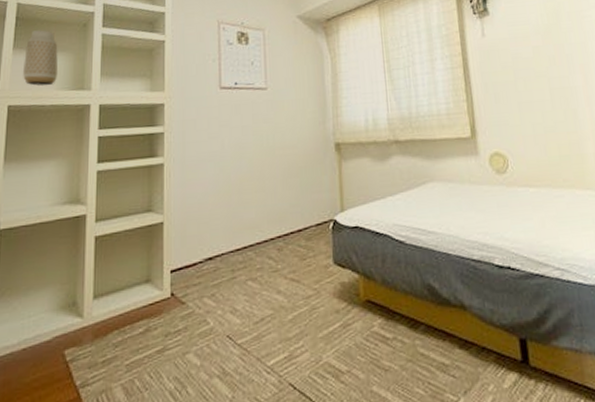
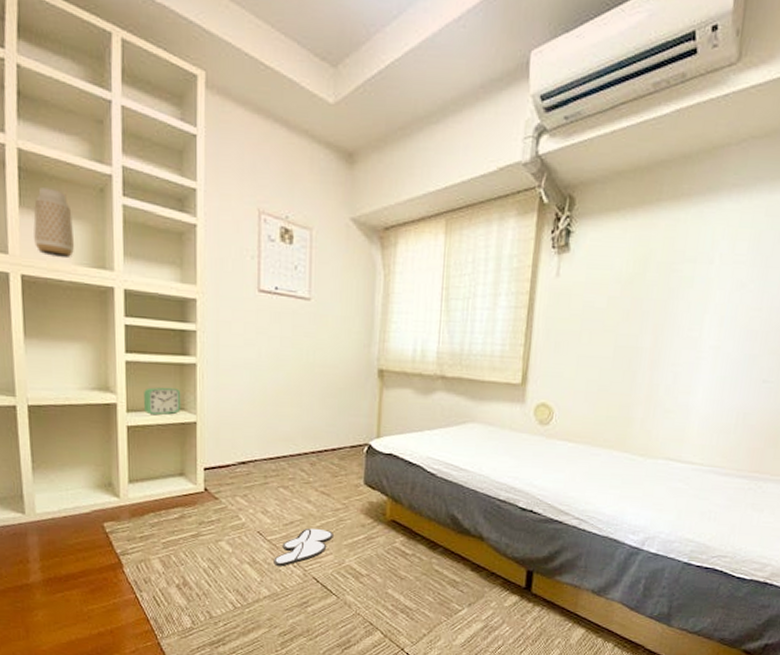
alarm clock: none [113,190,149,221] -> present [144,387,181,415]
slippers: none [245,322,307,375] -> present [273,528,333,566]

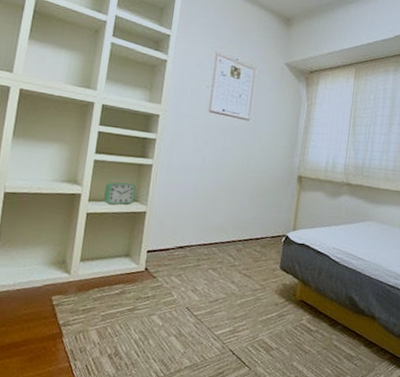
vase: present [33,187,75,259] -> none [36,26,70,79]
slippers: present [273,528,333,566] -> none [197,305,251,339]

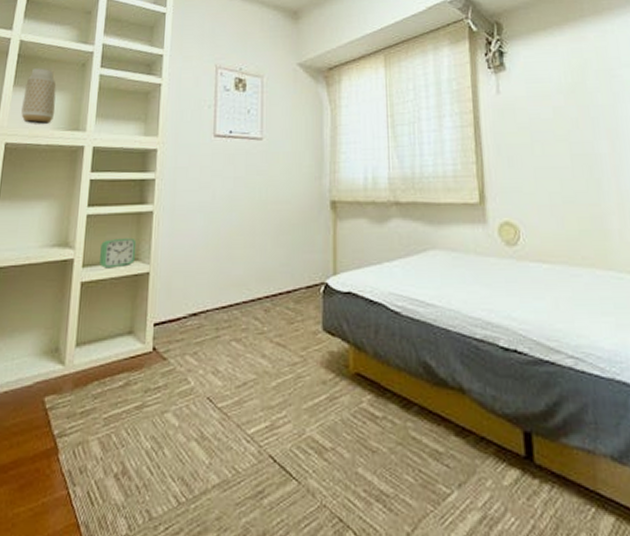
vase: none [36,26,70,79] -> present [21,68,57,125]

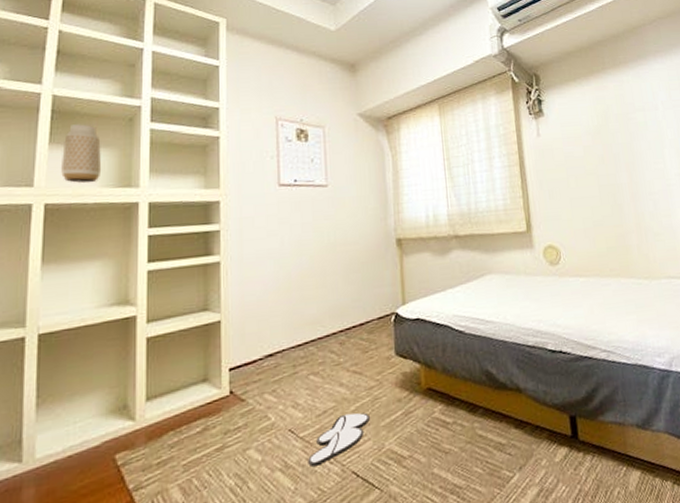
alarm clock: present [100,237,137,269] -> none [166,289,205,321]
slippers: none [224,389,291,442] -> present [308,412,370,467]

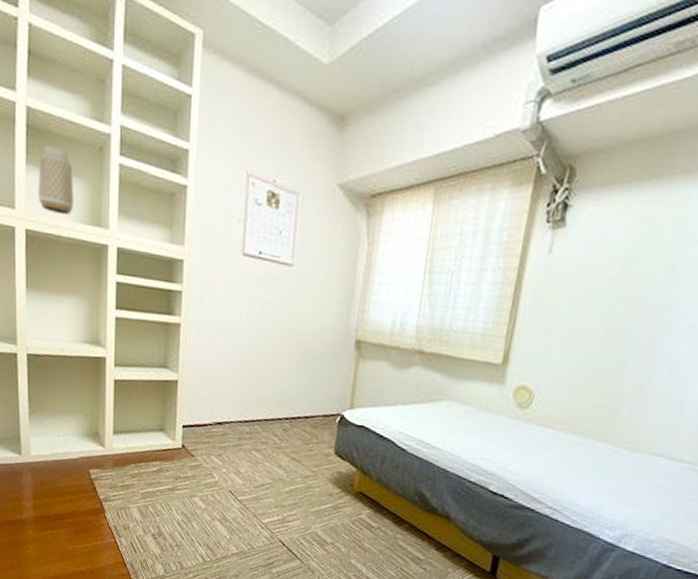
slippers: present [308,412,370,467] -> none [243,492,301,527]

